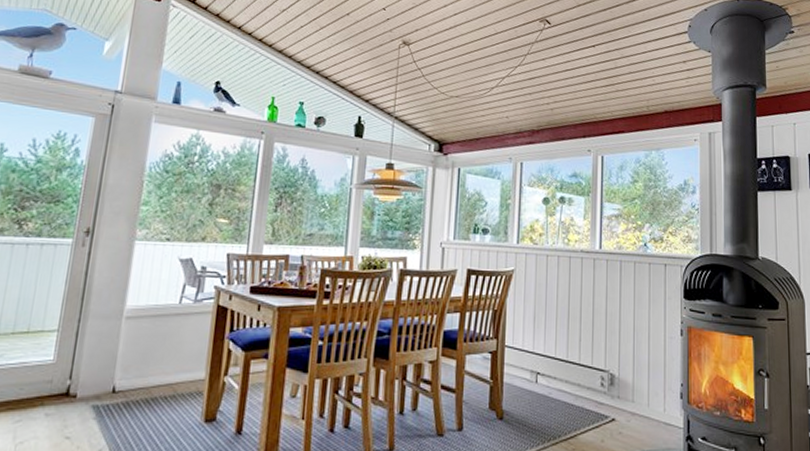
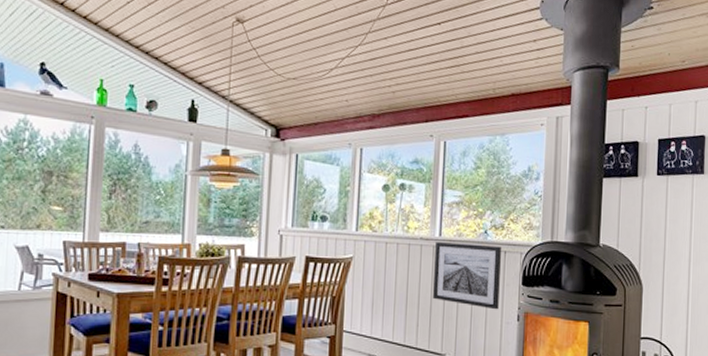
wall art: none [595,255,662,324] -> present [433,242,502,310]

